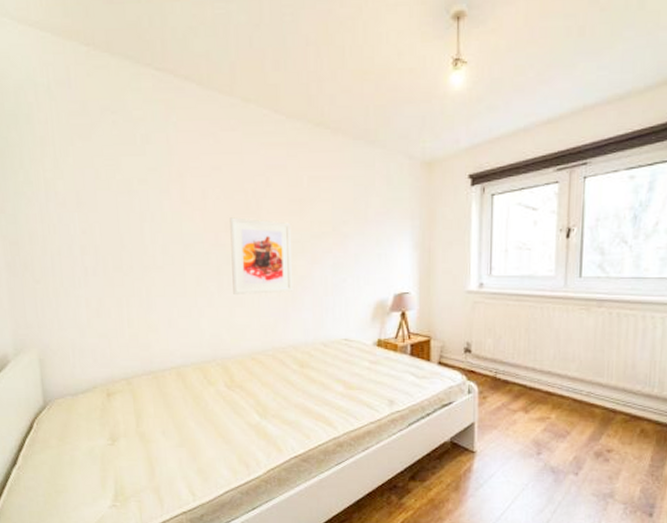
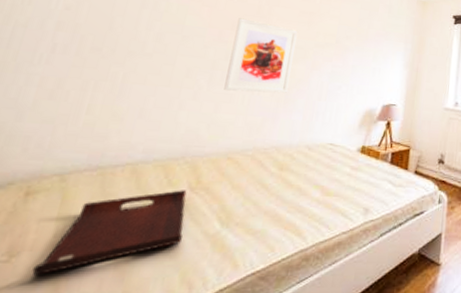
serving tray: none [131,388,231,456] -> present [32,190,187,277]

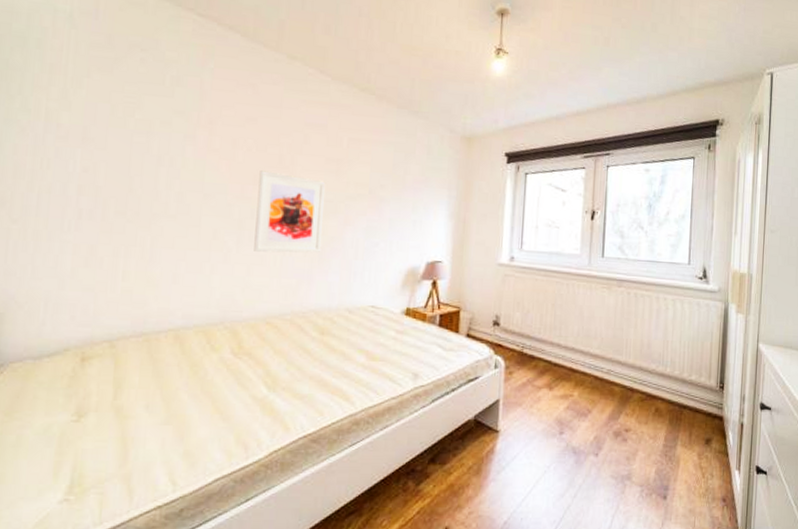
serving tray: present [32,190,187,277] -> none [101,355,232,435]

